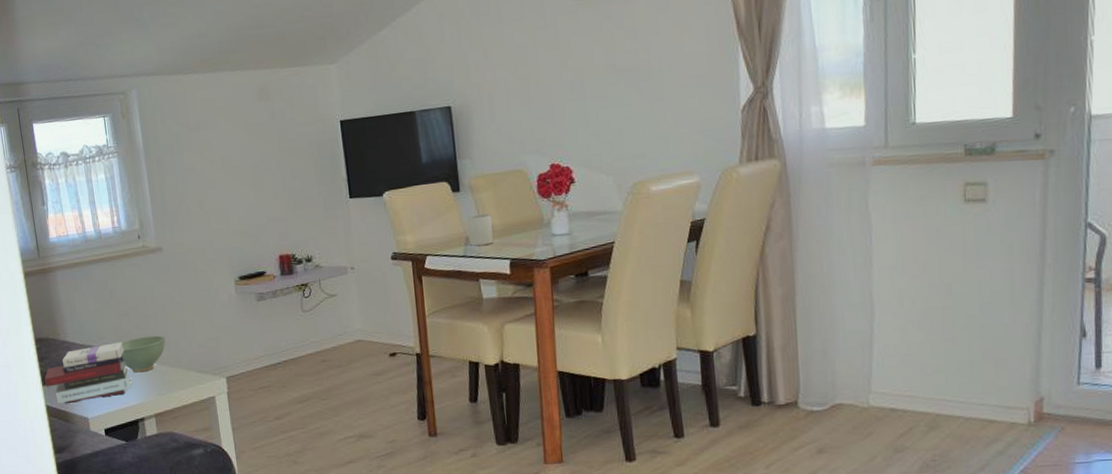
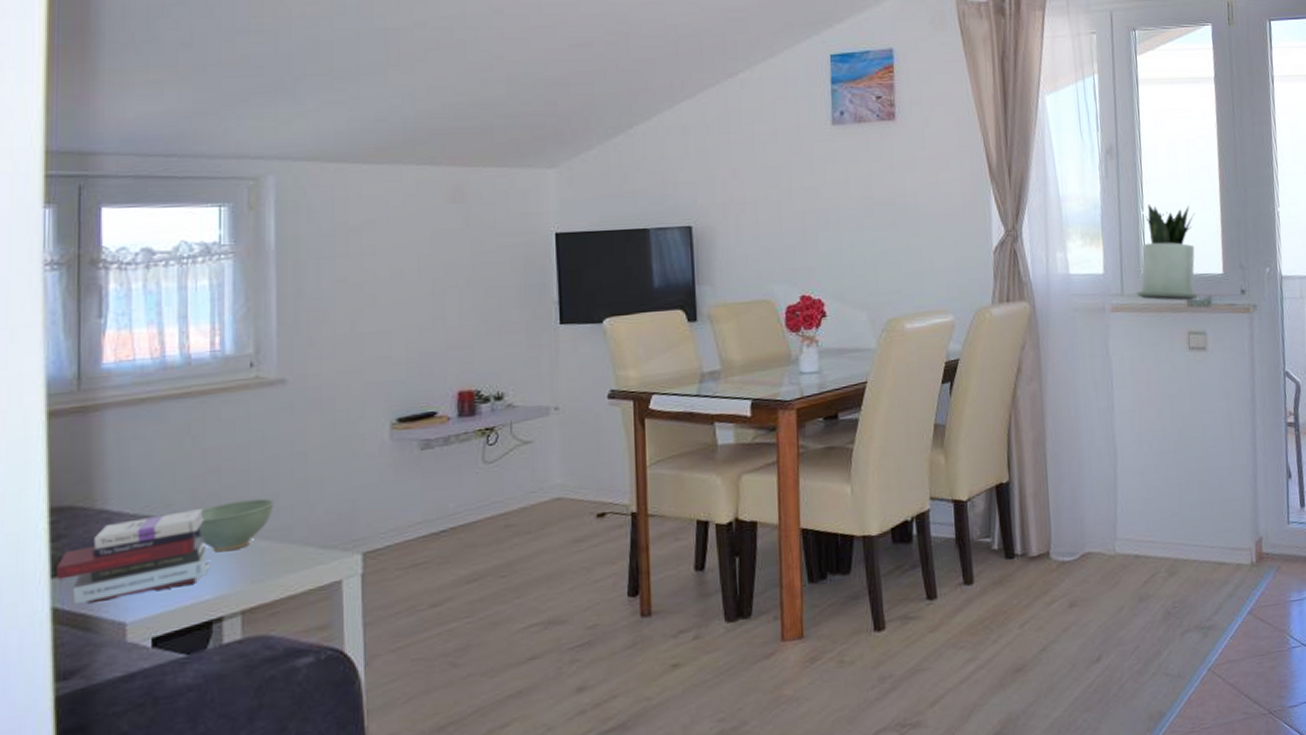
mug: present [466,214,494,246] -> none [703,347,734,384]
planter: none [902,42,981,151] -> present [1135,204,1199,301]

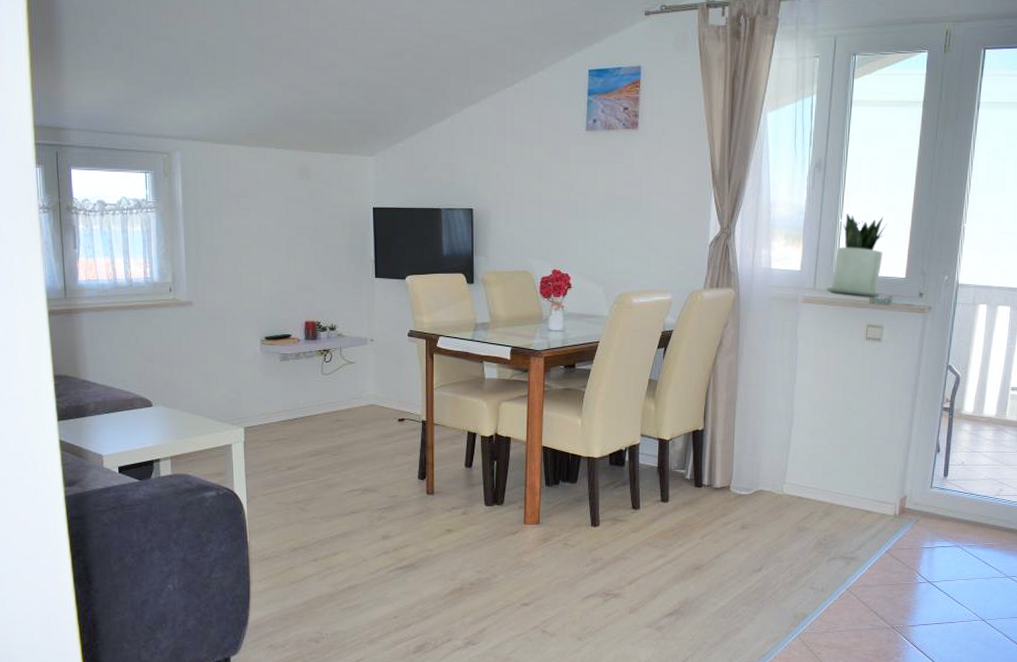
books: present [57,509,211,604] -> none [60,386,151,439]
bowl: present [194,498,274,553] -> none [140,383,188,416]

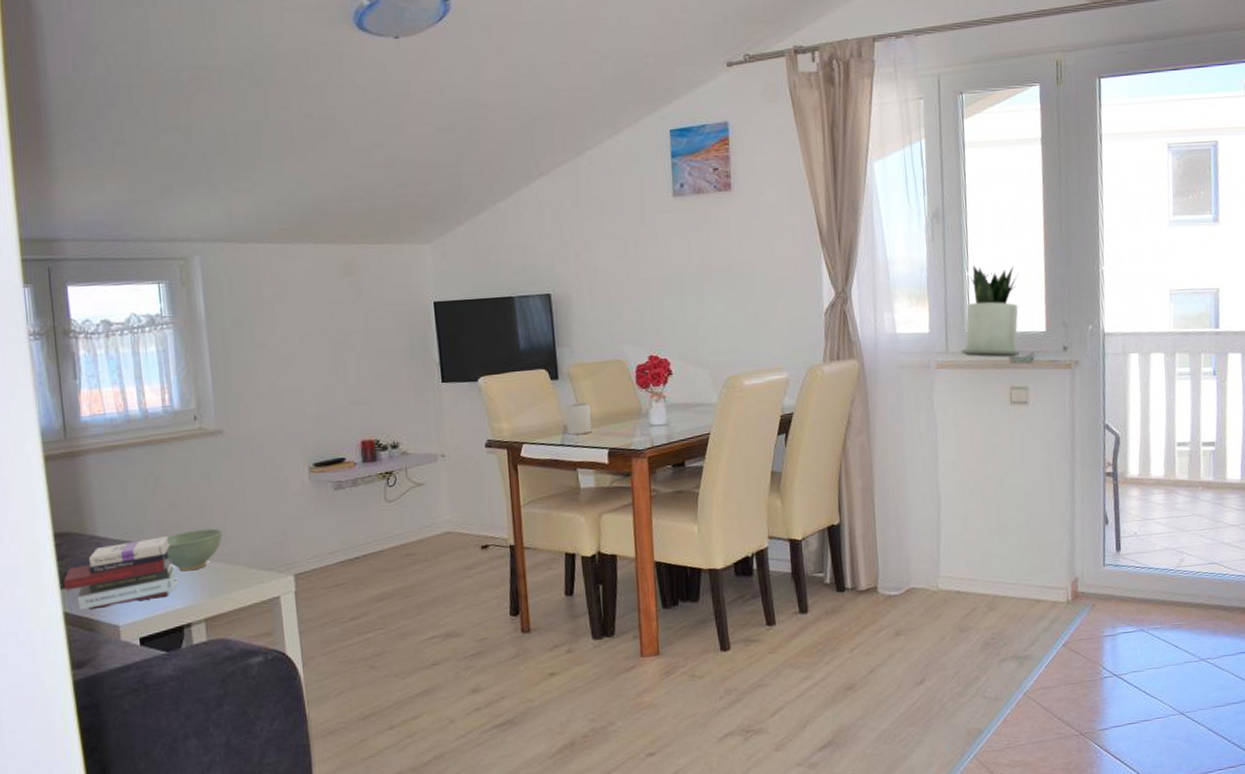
books: none [60,386,151,439] -> present [64,536,179,610]
bowl: none [140,383,188,416] -> present [164,528,223,572]
mug: none [477,306,500,333] -> present [565,403,593,435]

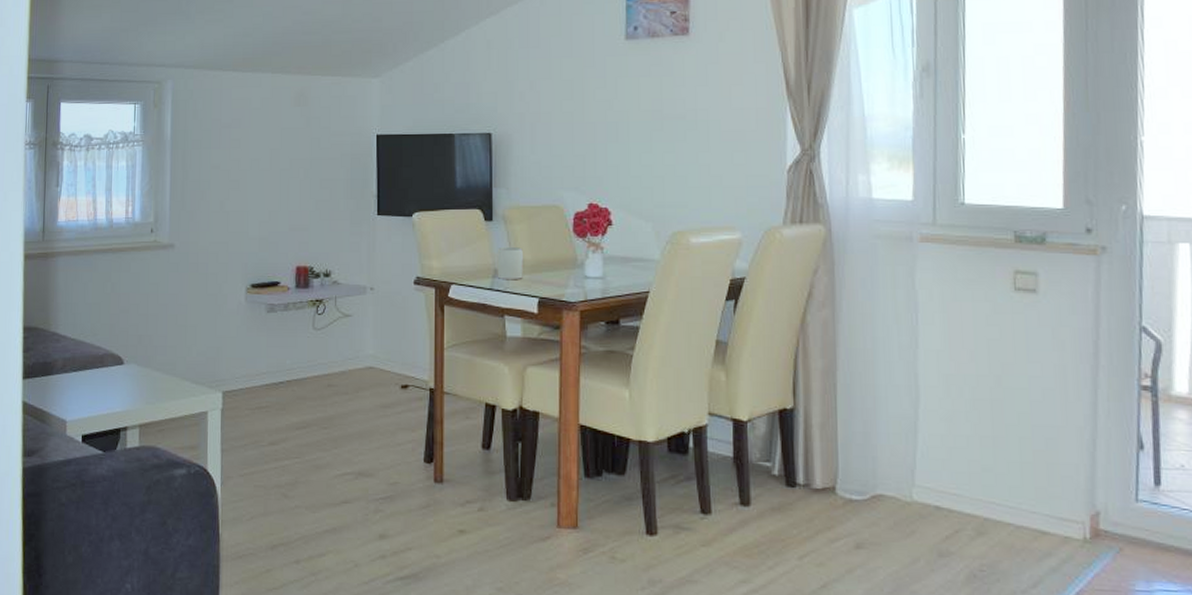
books: present [64,536,179,610] -> none [26,340,121,401]
bowl: present [164,528,223,572] -> none [111,337,163,376]
planter: present [960,265,1022,358] -> none [950,127,1031,235]

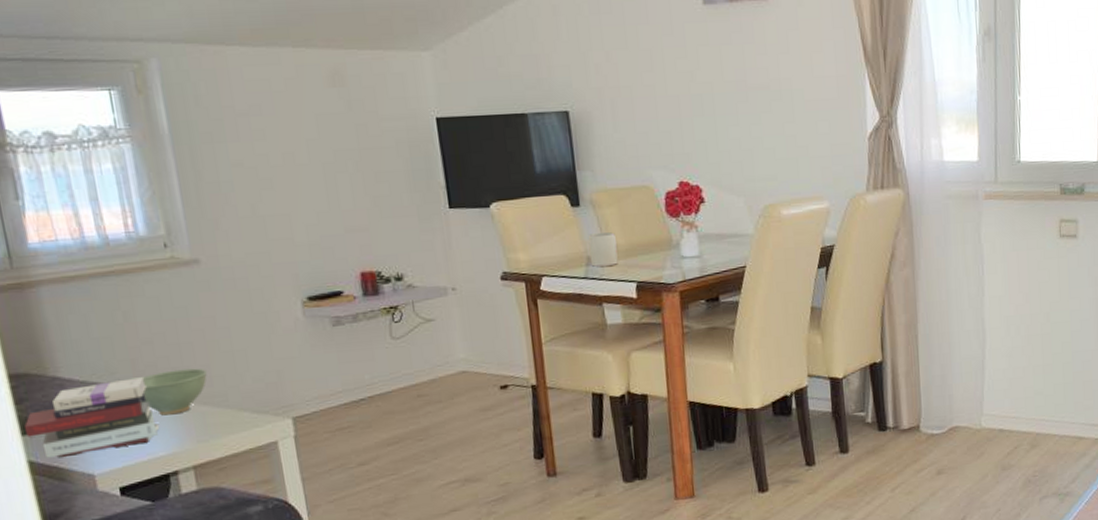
books: none [26,340,121,401] -> present [25,377,160,458]
bowl: none [111,337,163,376] -> present [140,368,207,416]

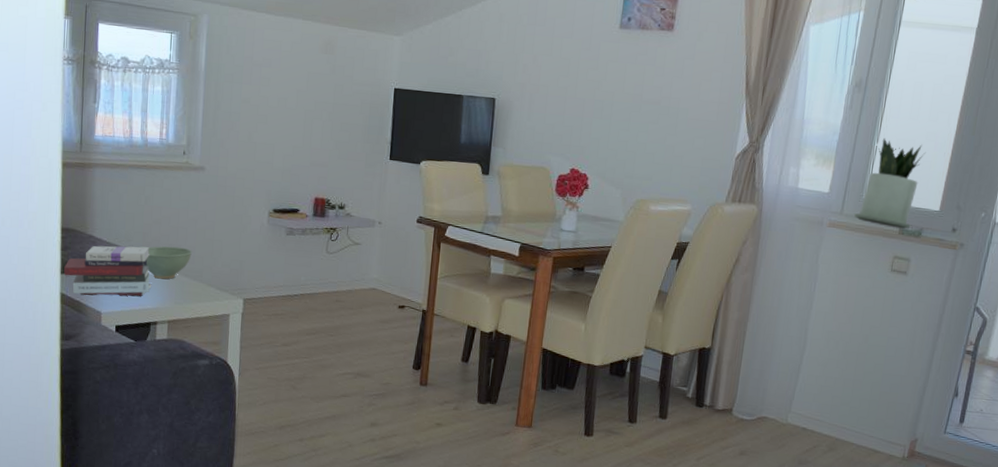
mug: present [588,232,619,267] -> none [488,198,512,227]
planter: none [1009,89,1073,189] -> present [853,138,926,229]

